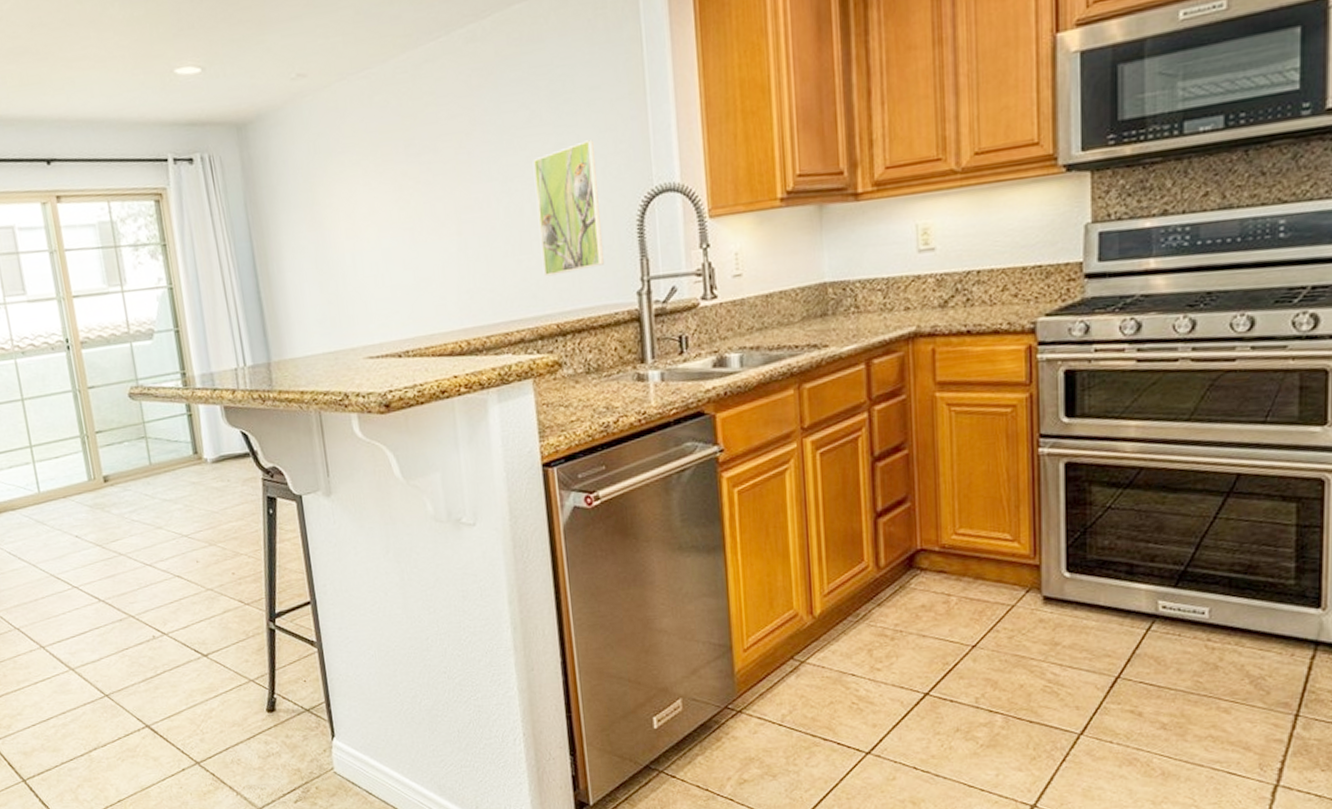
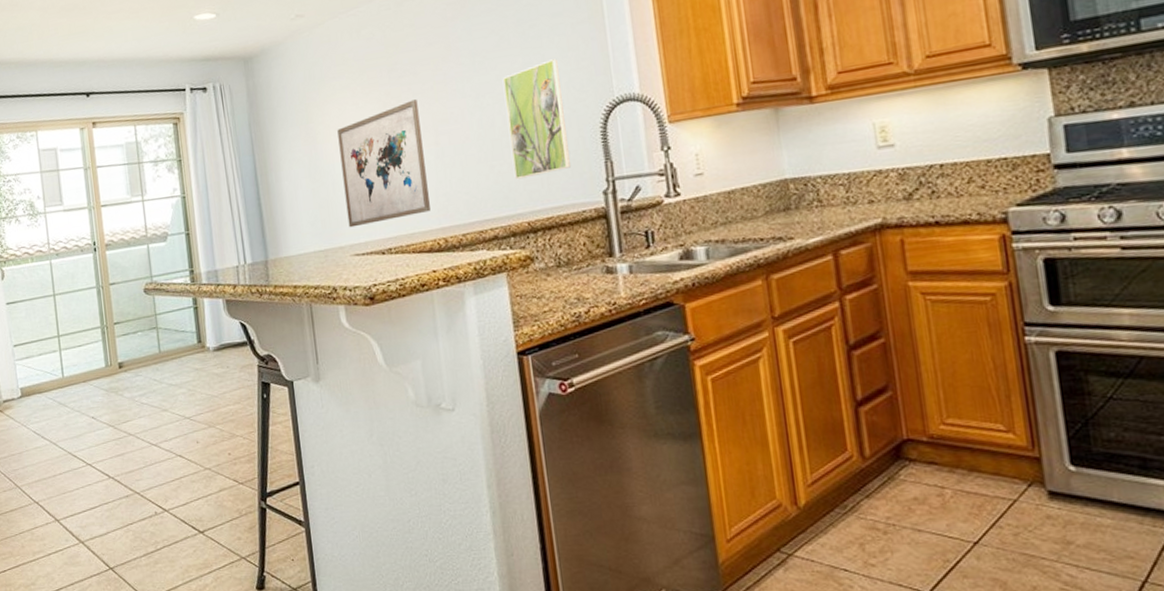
wall art: none [347,181,452,327] -> present [337,99,431,228]

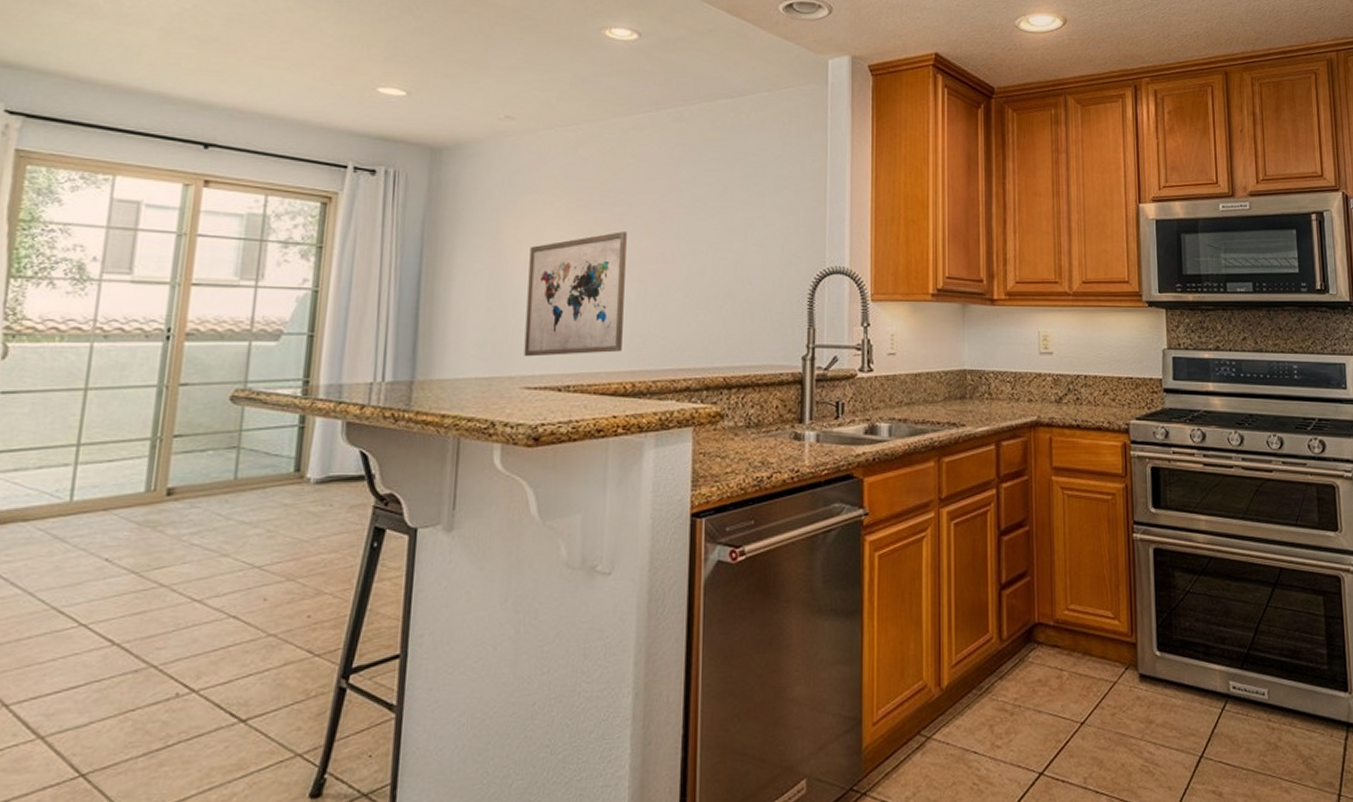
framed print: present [502,59,571,180] -> none [718,220,777,332]

